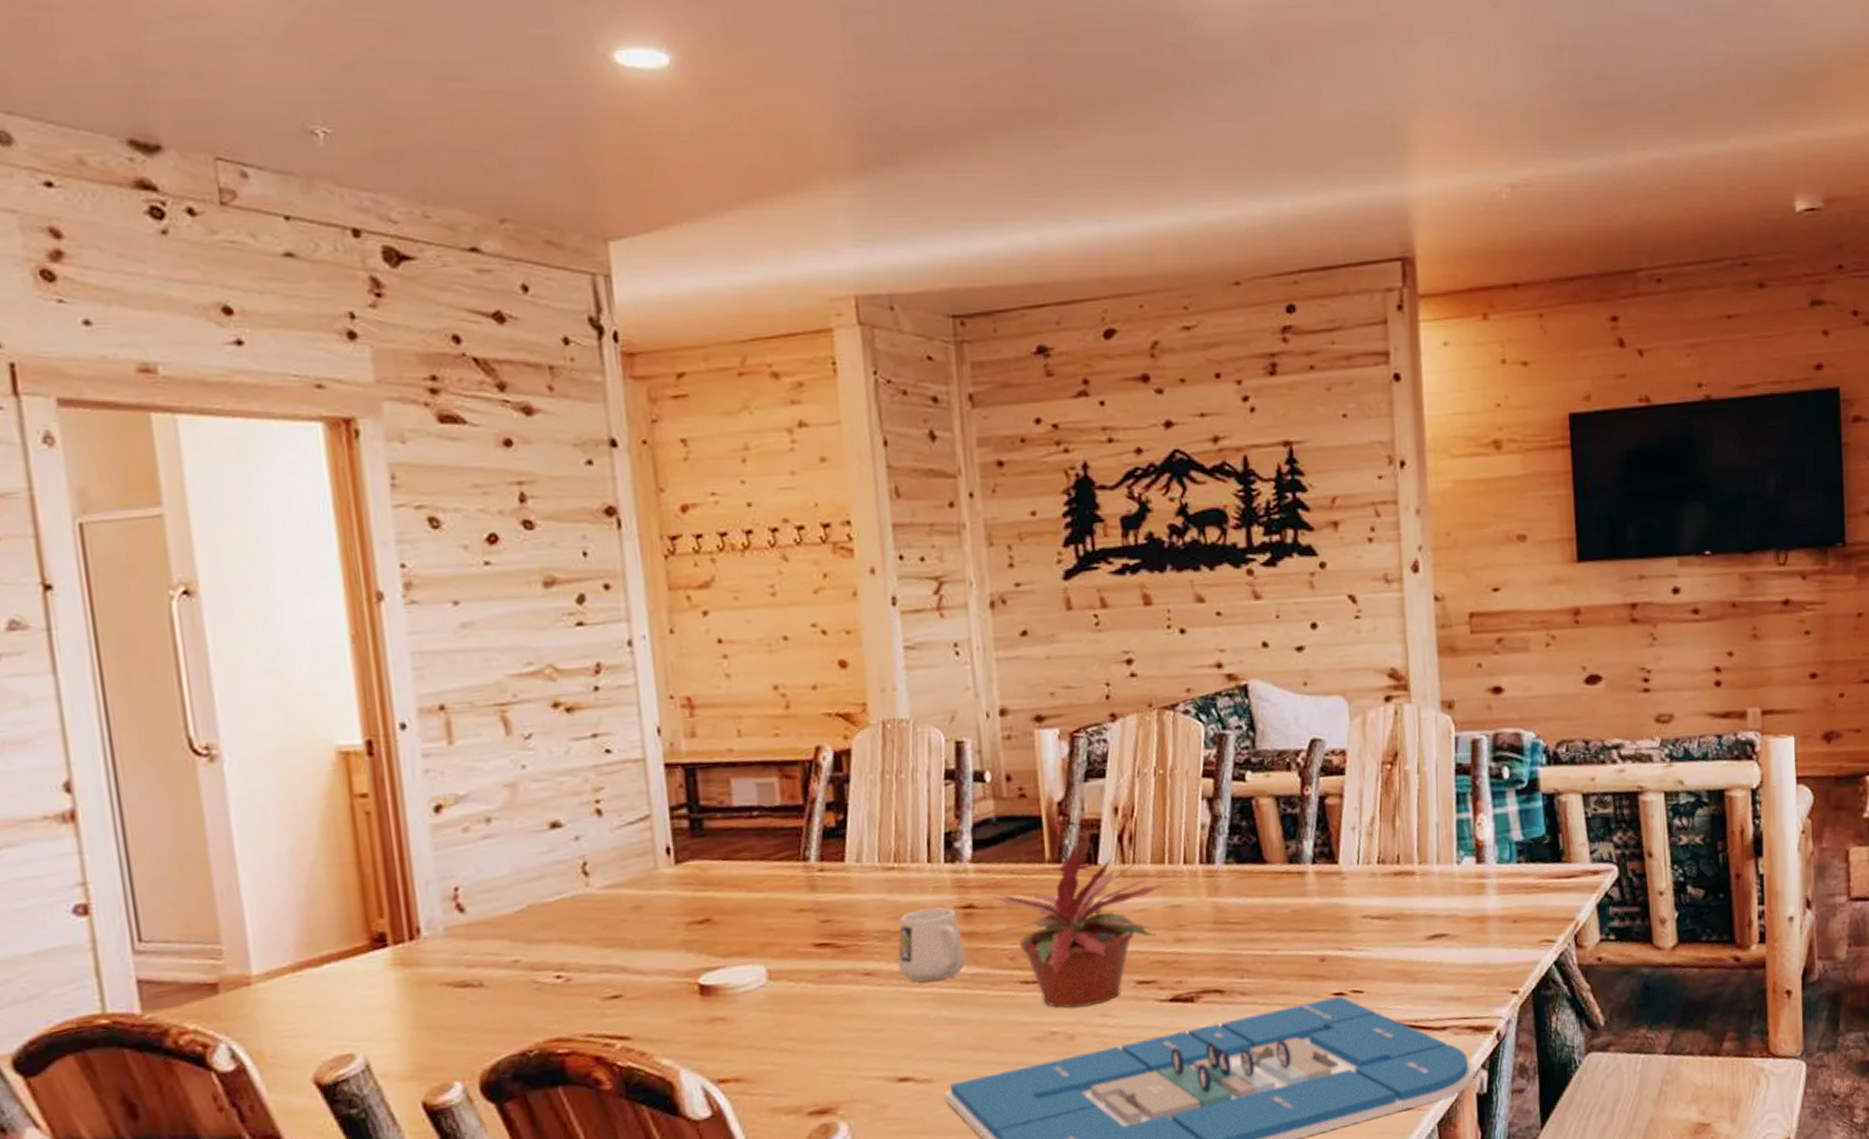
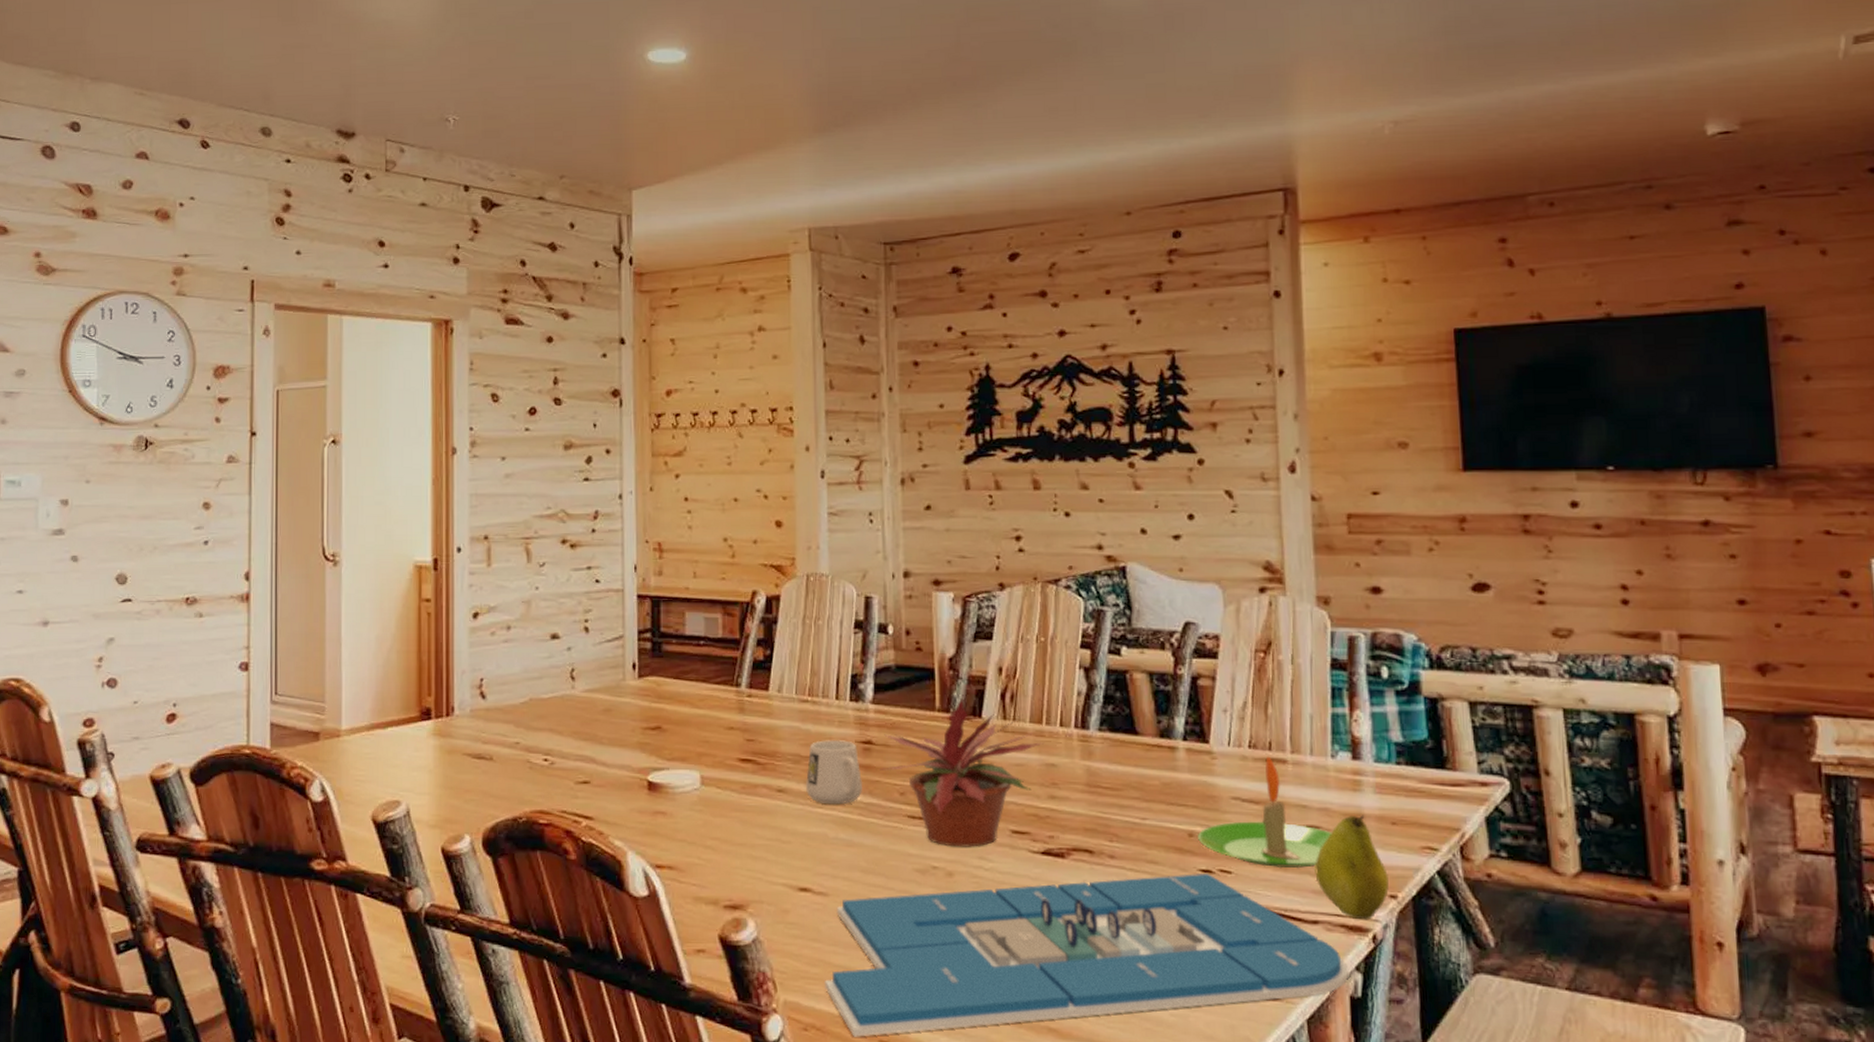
candle: none [1329,870,1458,981] -> present [1198,756,1331,869]
fruit: none [1442,917,1511,1019] -> present [1314,815,1389,920]

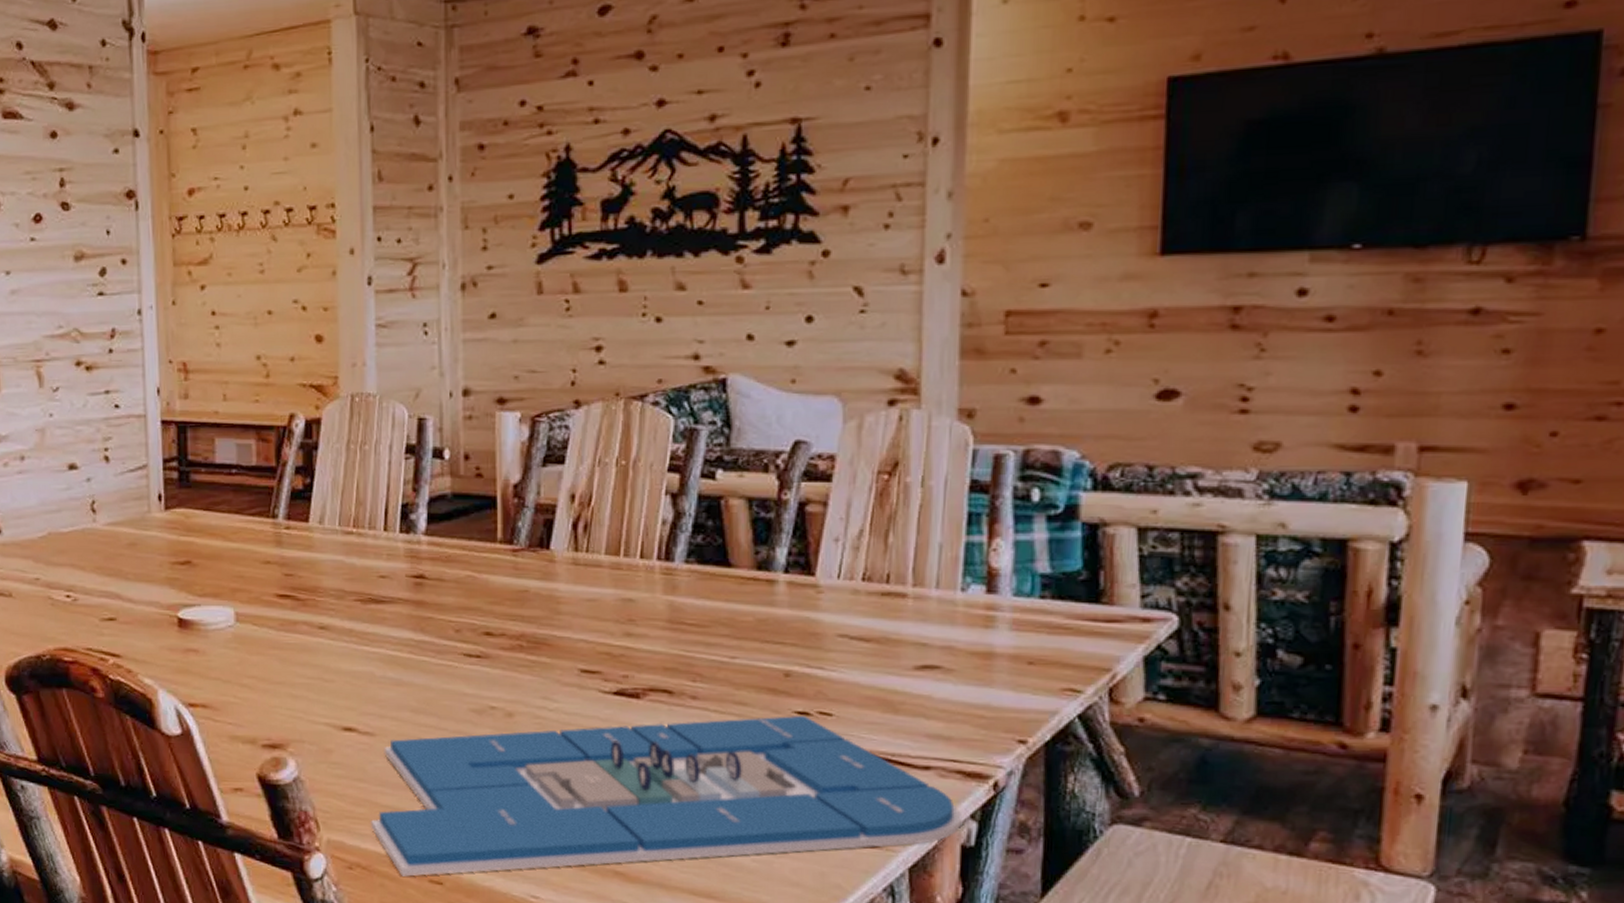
mug: present [806,740,862,805] -> none [351,574,413,642]
potted plant: present [880,697,1045,847] -> none [433,527,622,687]
candle: present [1198,756,1331,869] -> none [795,590,954,712]
fruit: present [1314,815,1389,920] -> none [931,654,1018,767]

